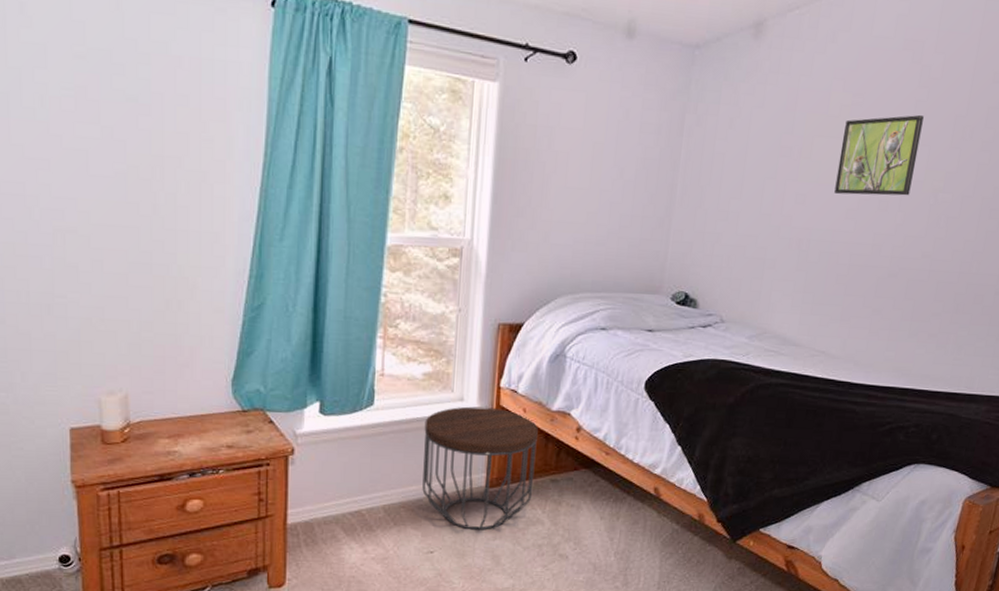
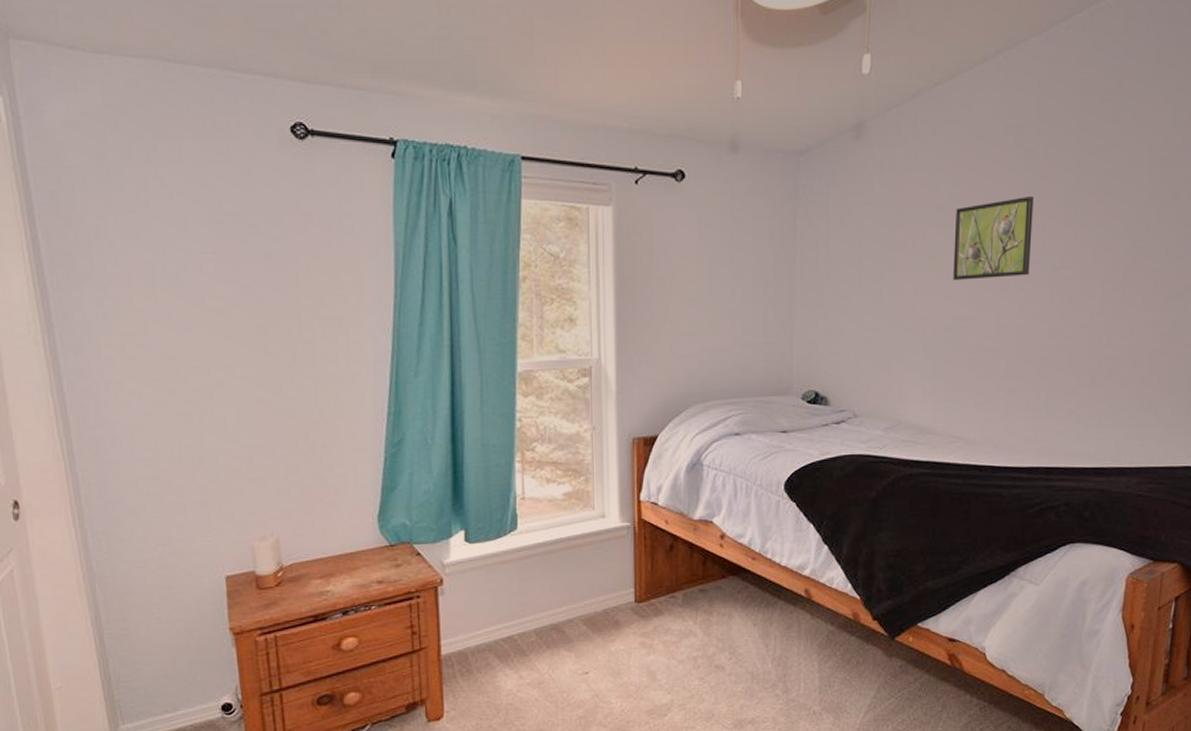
side table: present [422,406,538,530] -> none [569,522,683,647]

